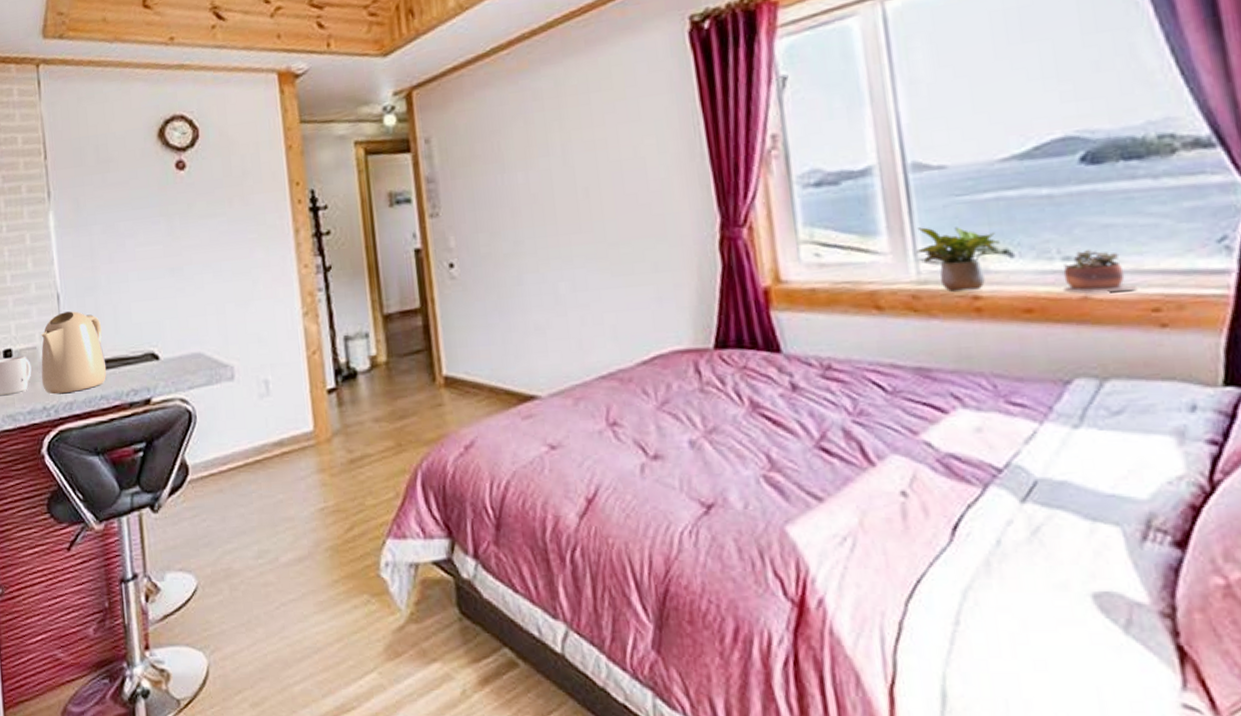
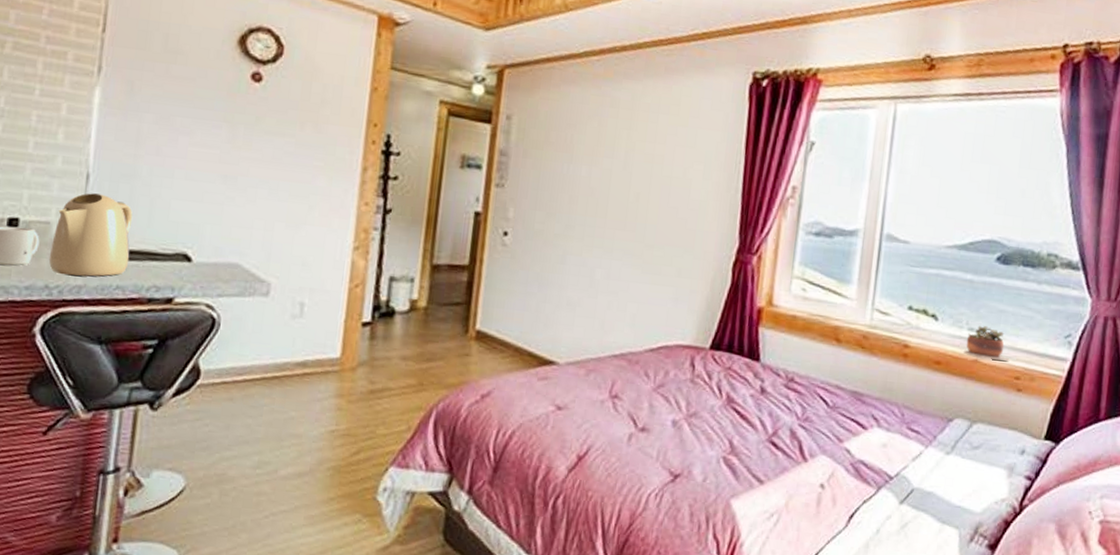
potted plant: present [916,227,1000,293] -> none [874,284,931,340]

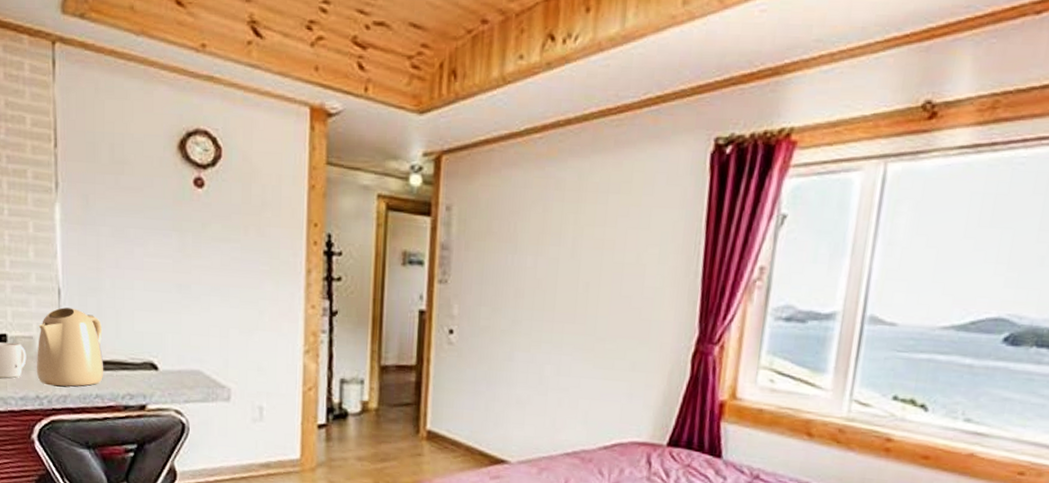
succulent plant: present [963,325,1010,362] -> none [956,415,1014,456]

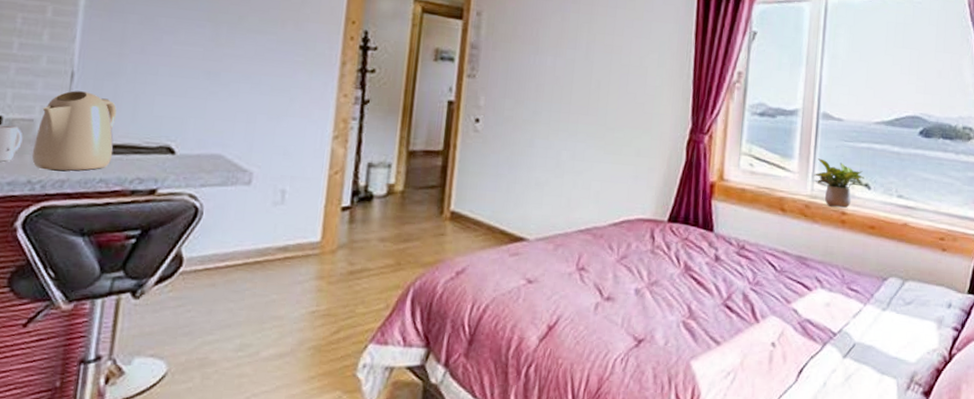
potted plant: none [853,373,920,433] -> present [814,158,864,208]

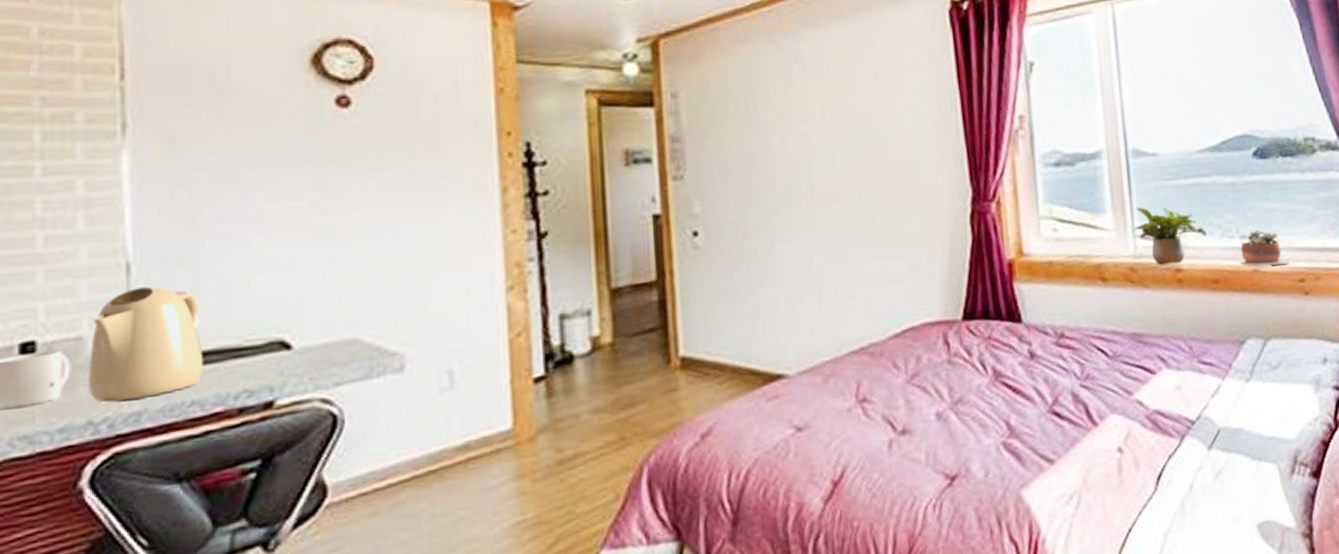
succulent plant: none [893,192,935,225] -> present [1239,229,1291,268]

